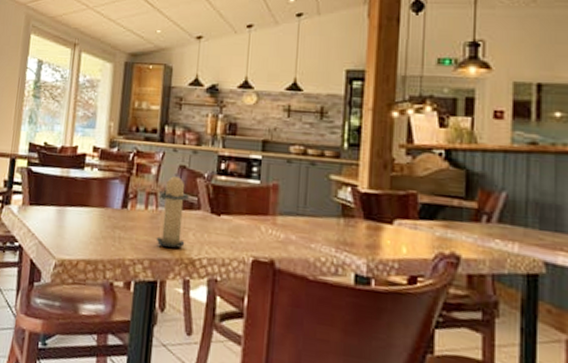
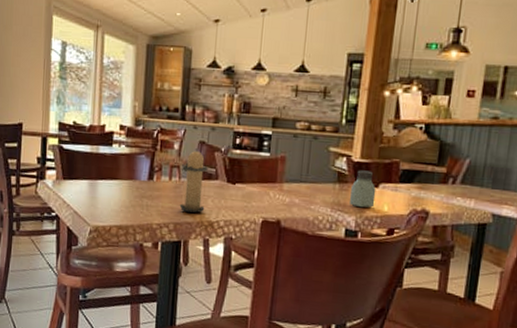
saltshaker: none [357,202,391,249] -> present [349,170,376,208]

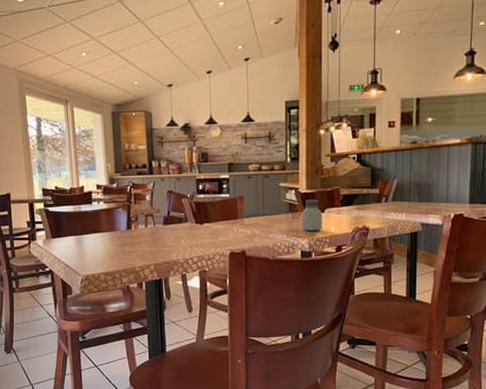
candle: present [179,148,208,213] -> none [155,197,179,253]

